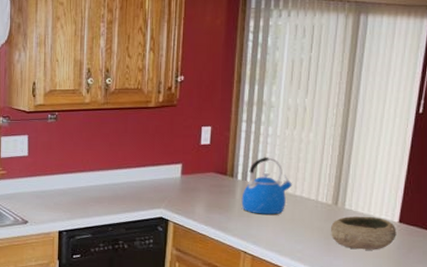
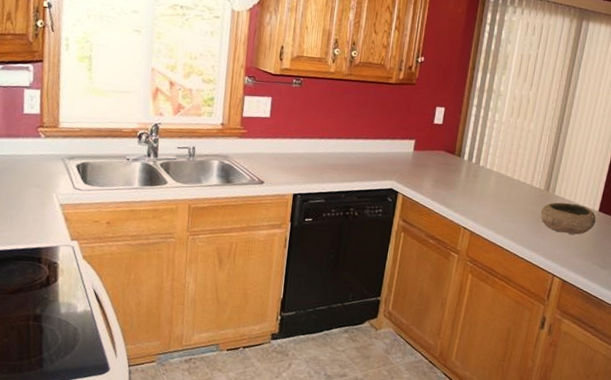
kettle: present [241,157,292,215] -> none [465,141,511,195]

